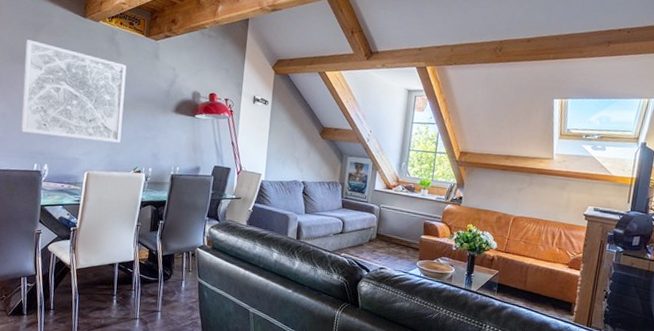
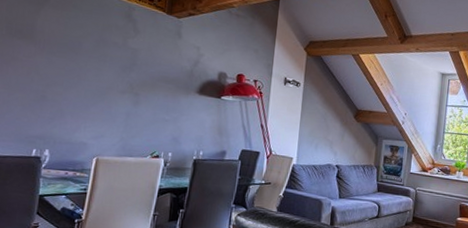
wall art: present [20,39,127,143] -> none [17,13,145,126]

